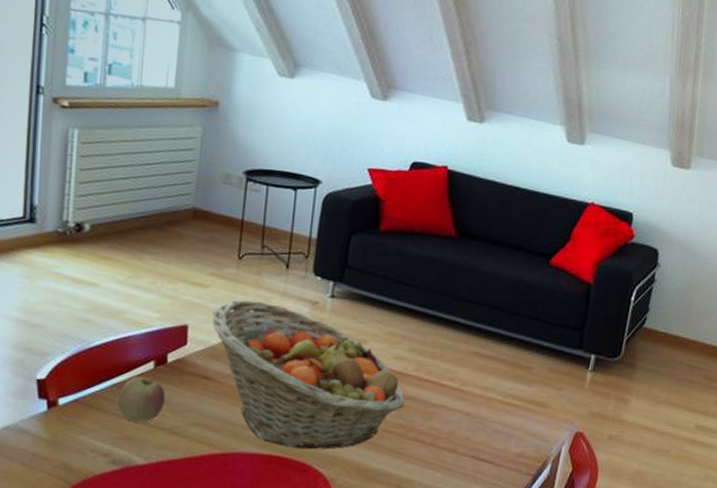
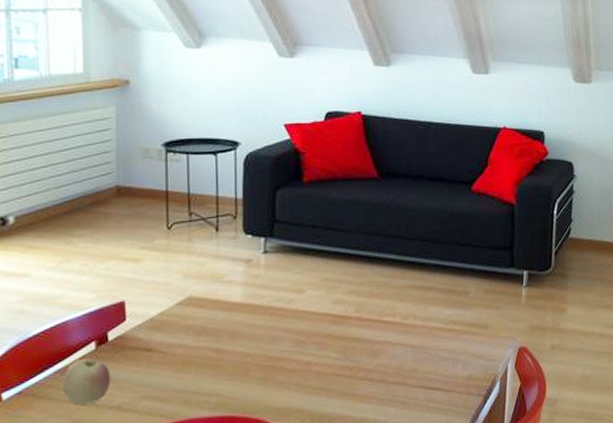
fruit basket: present [212,300,405,450] -> none [148,267,349,407]

